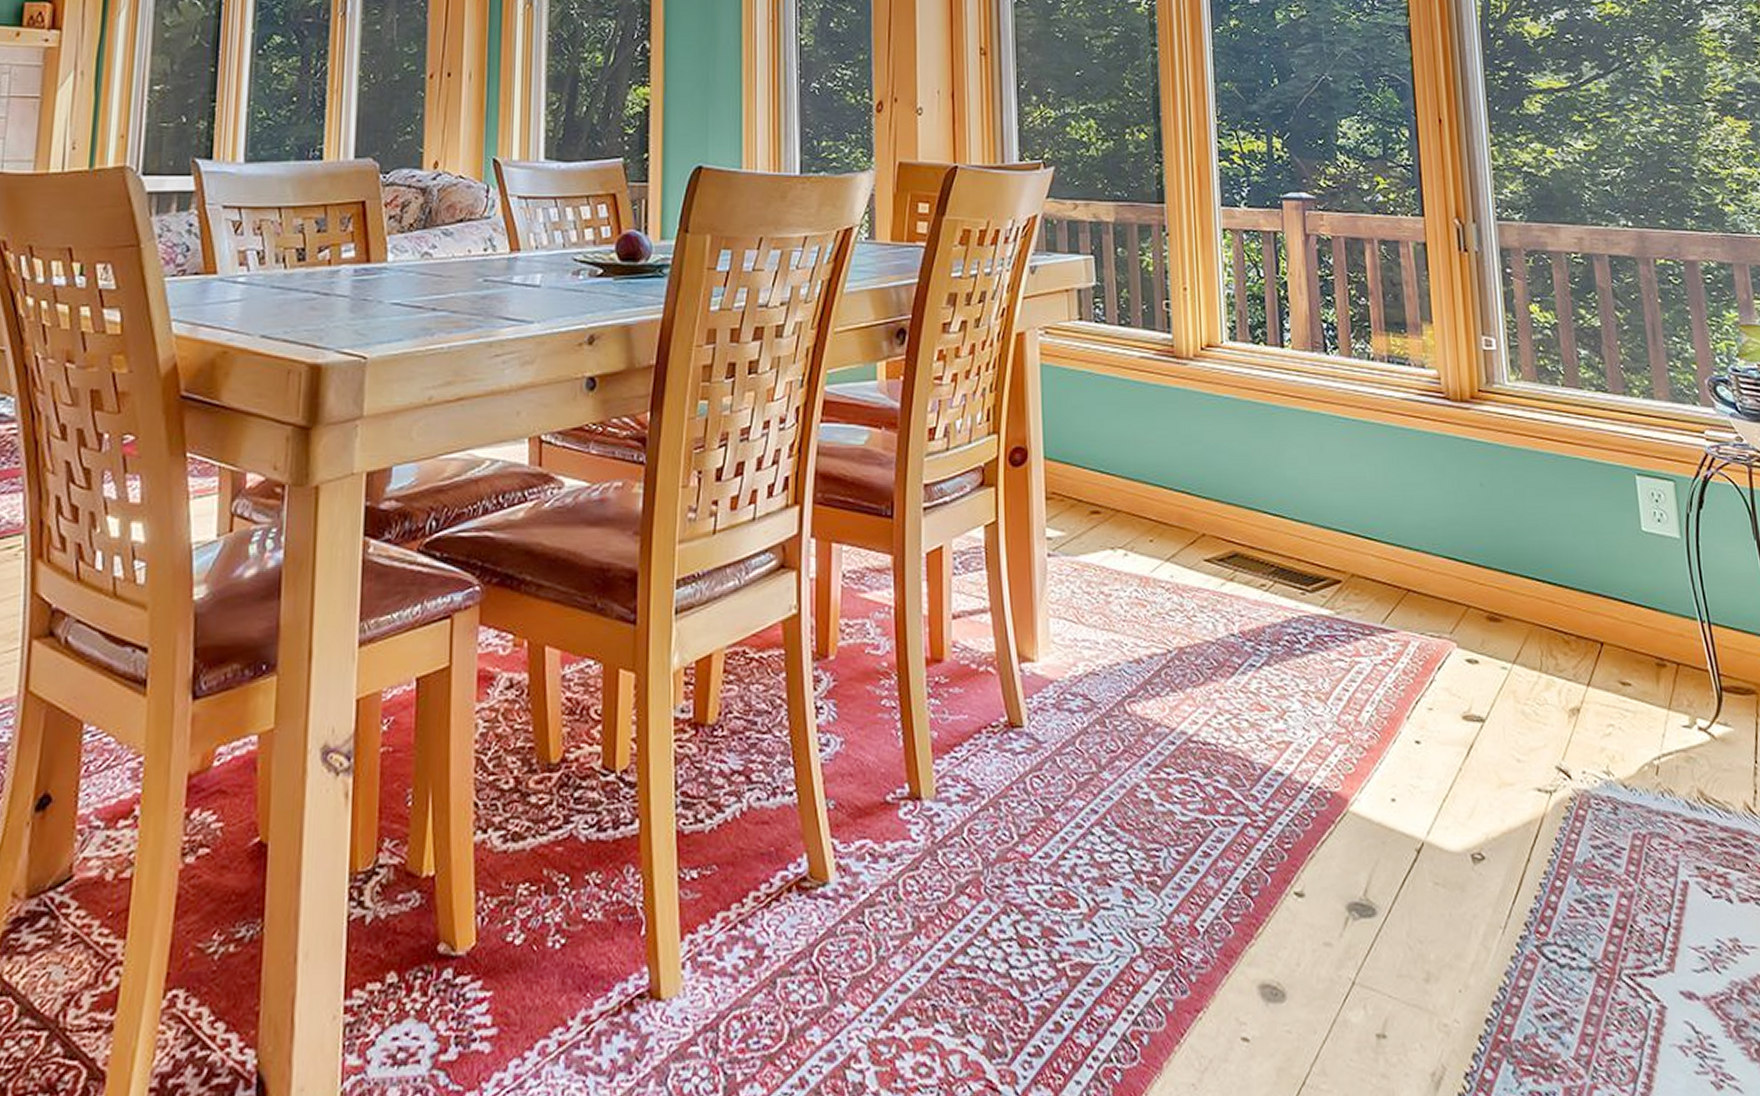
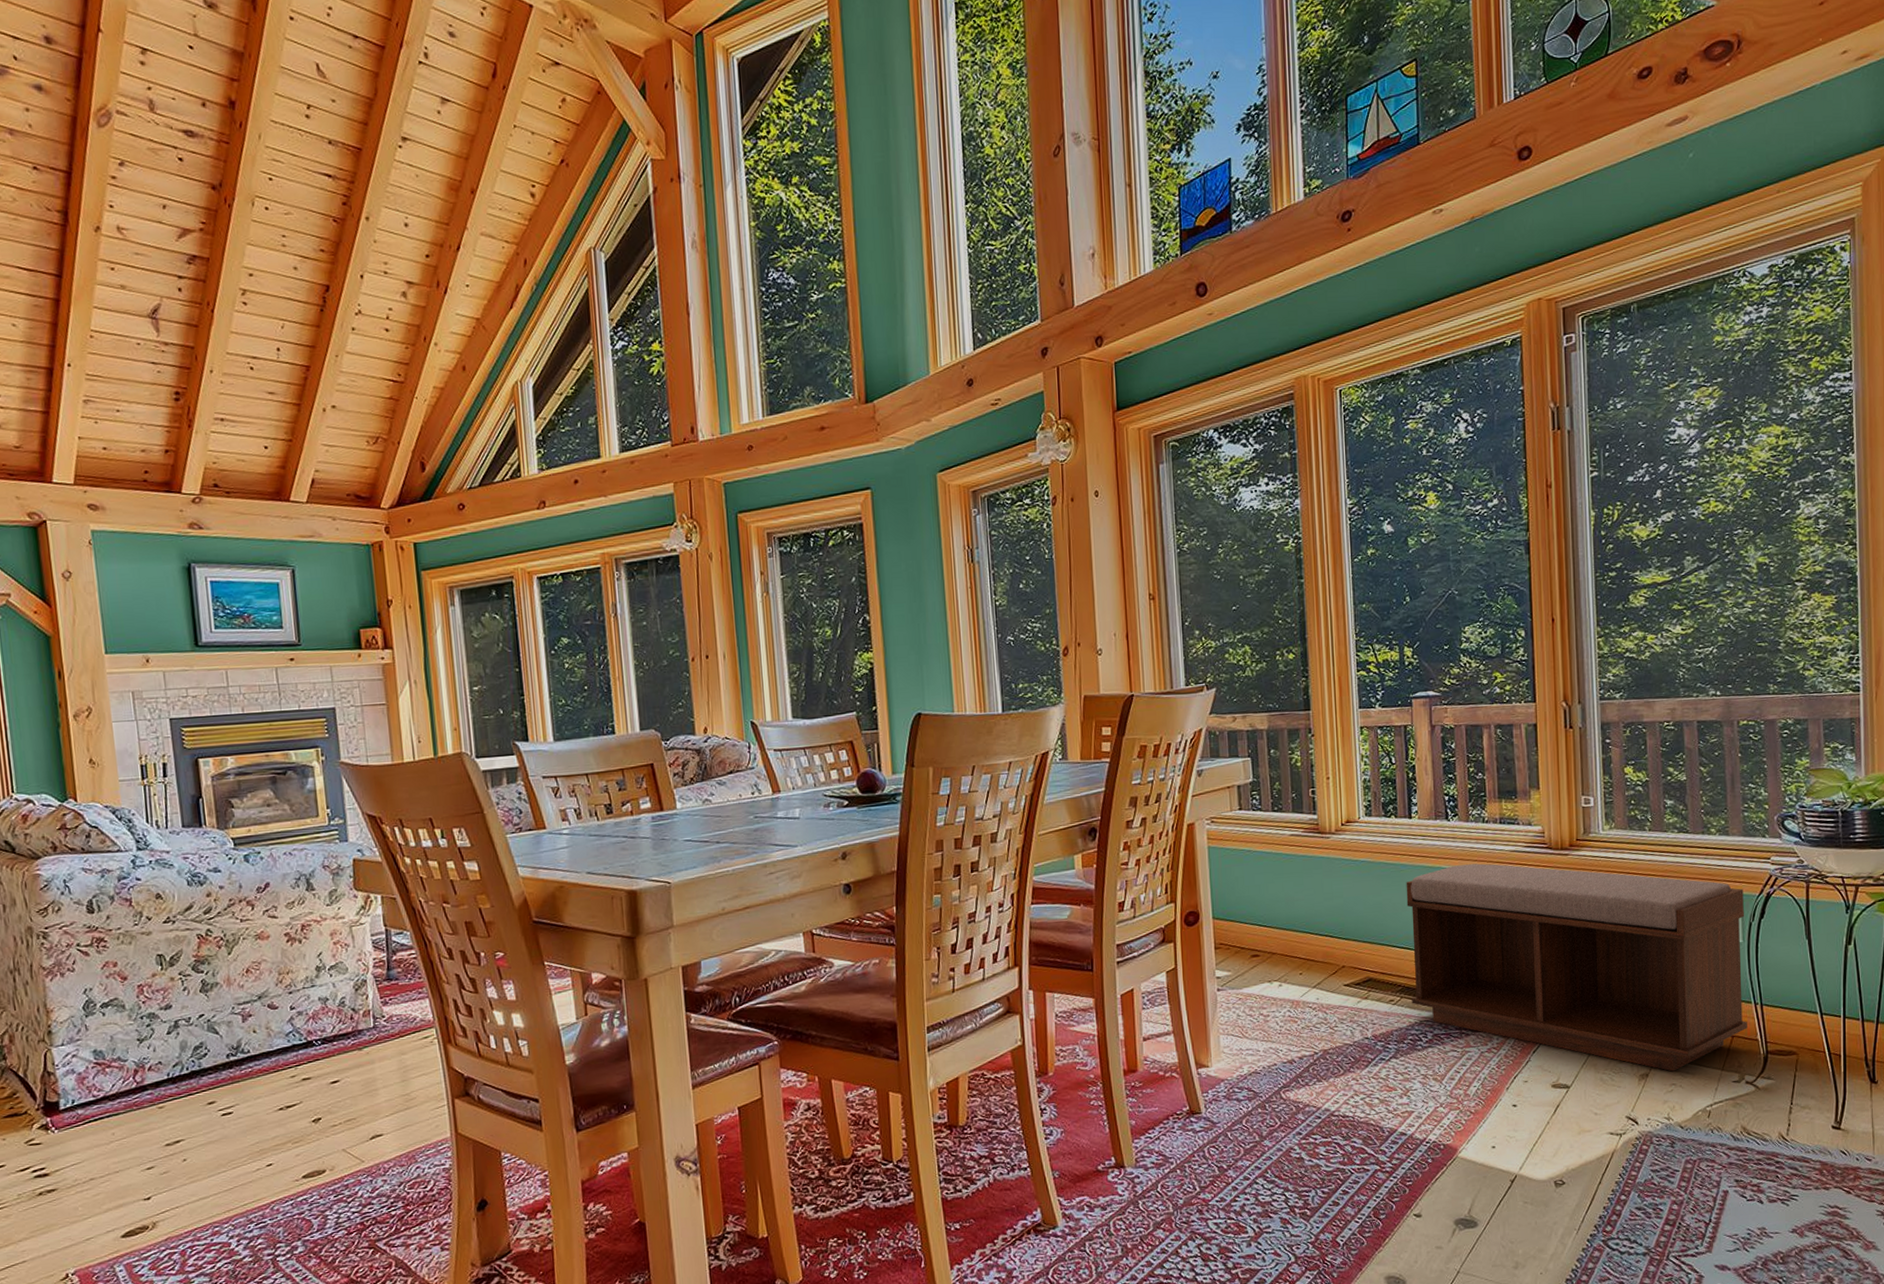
bench: none [1278,412,1695,708] -> present [1406,863,1747,1072]

